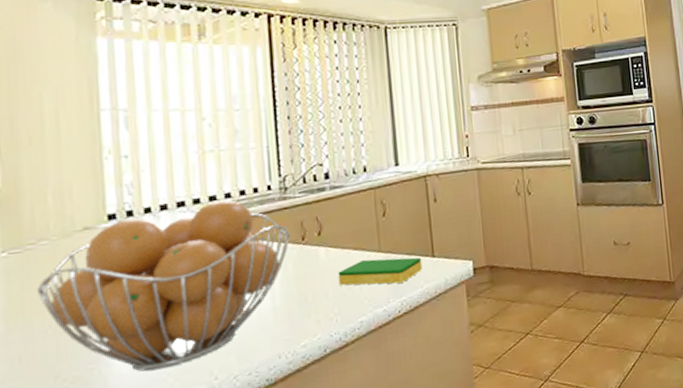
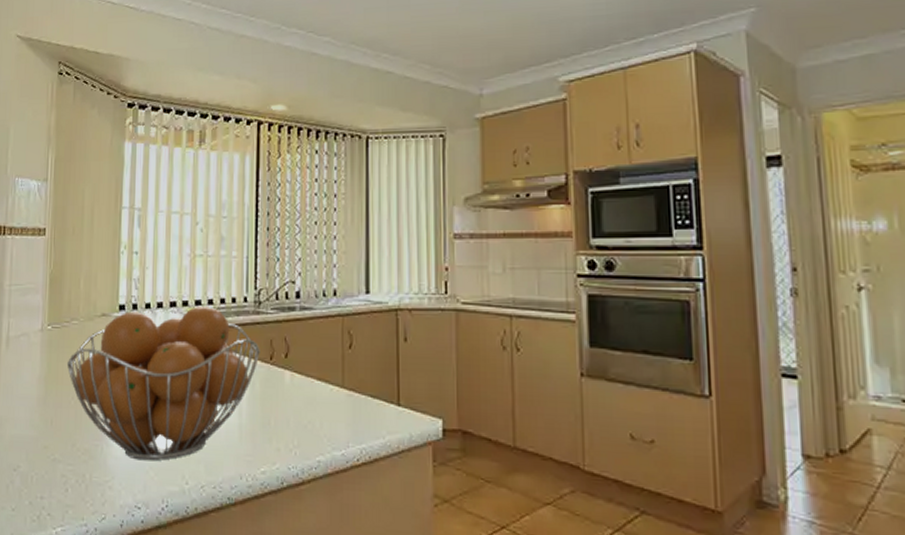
dish sponge: present [338,257,423,286] -> none [300,392,386,427]

